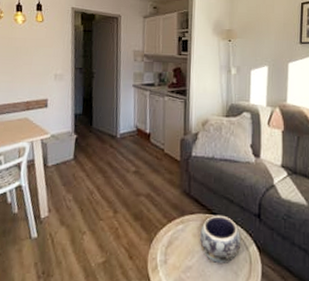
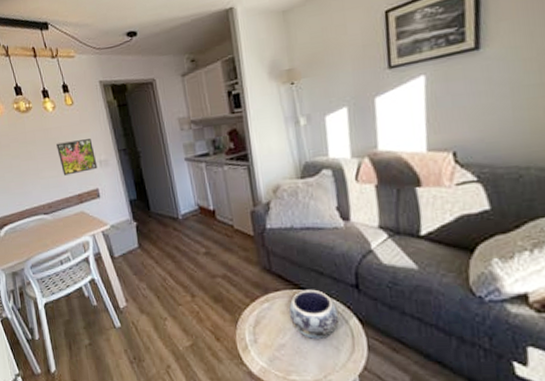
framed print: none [16,52,53,83] -> present [55,139,98,176]

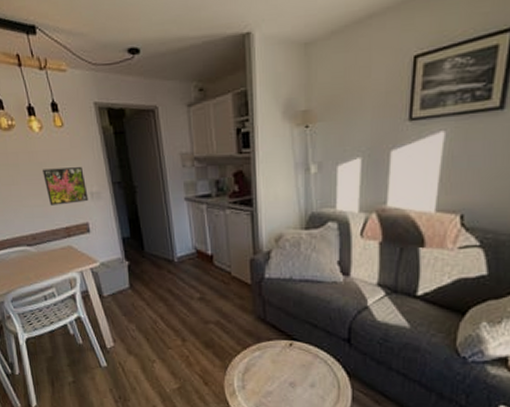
decorative bowl: present [288,289,340,340] -> none [279,341,328,390]

